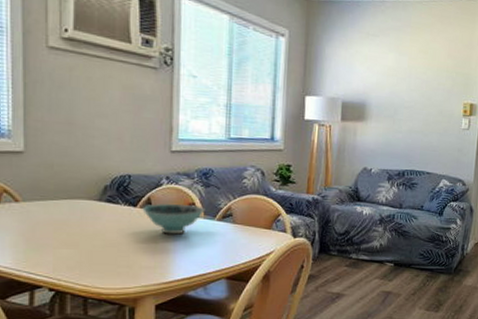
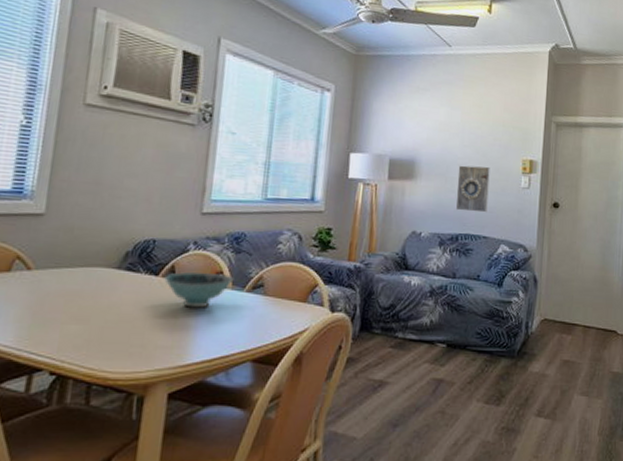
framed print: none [402,108,434,151] -> present [455,165,490,213]

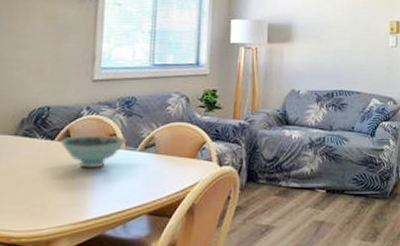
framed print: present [455,165,490,213] -> none [330,27,361,71]

